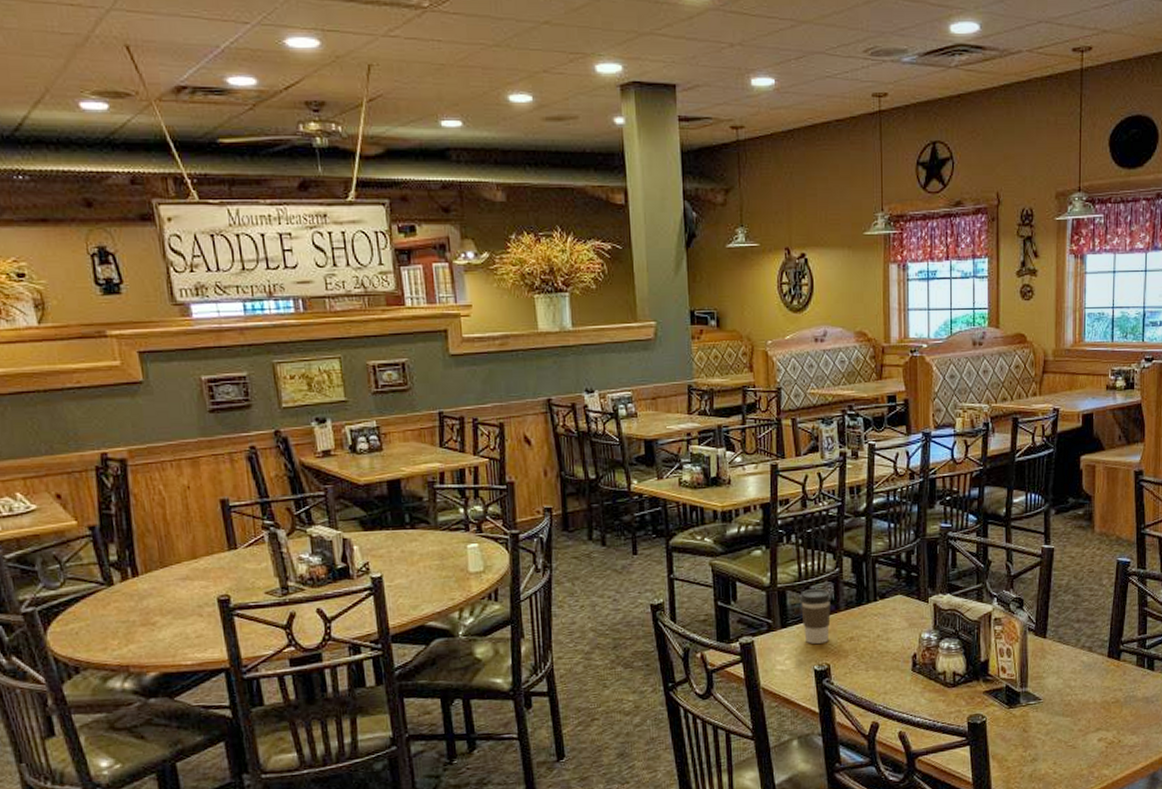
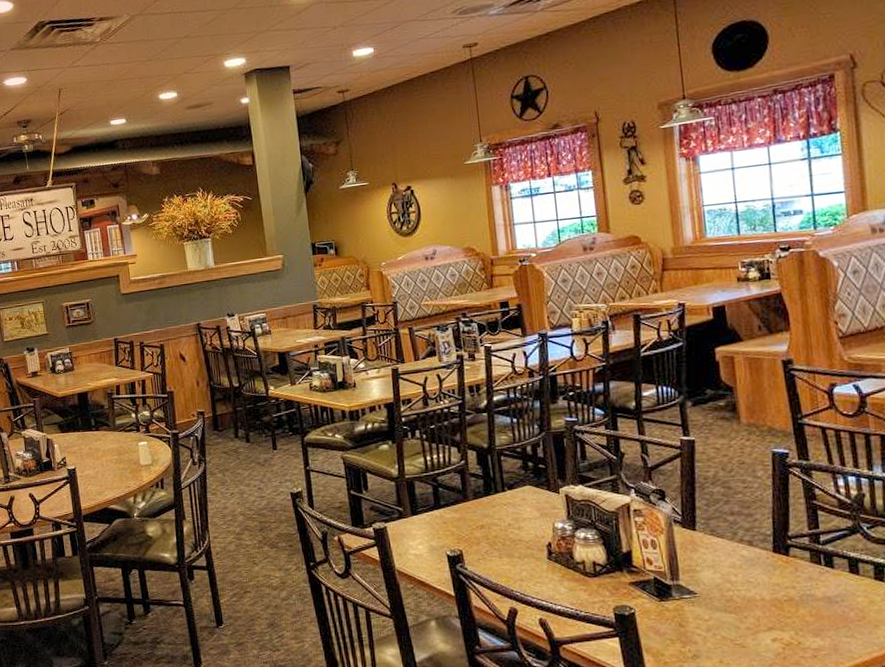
coffee cup: present [799,589,832,644] -> none [427,480,460,531]

